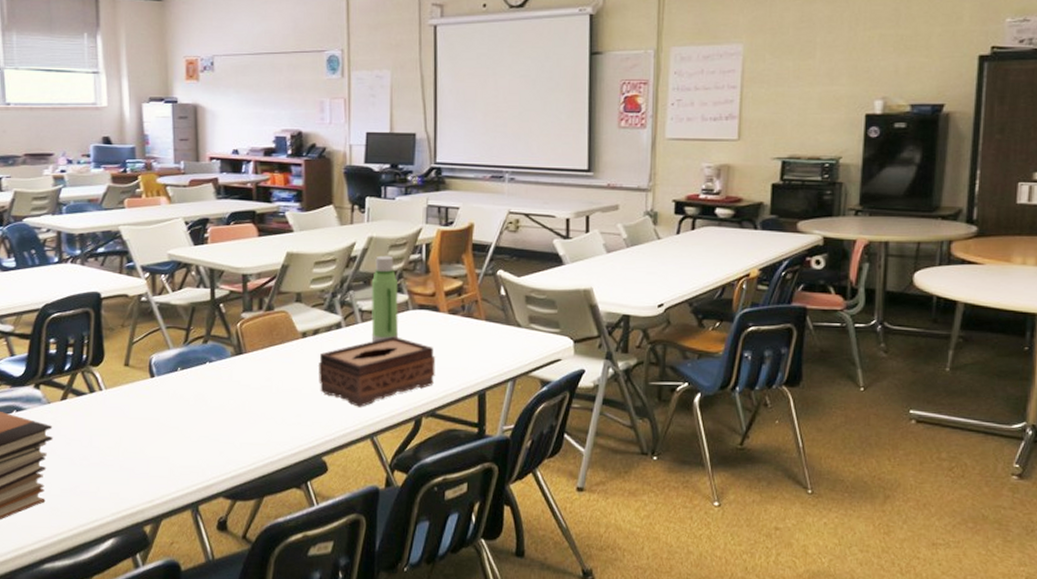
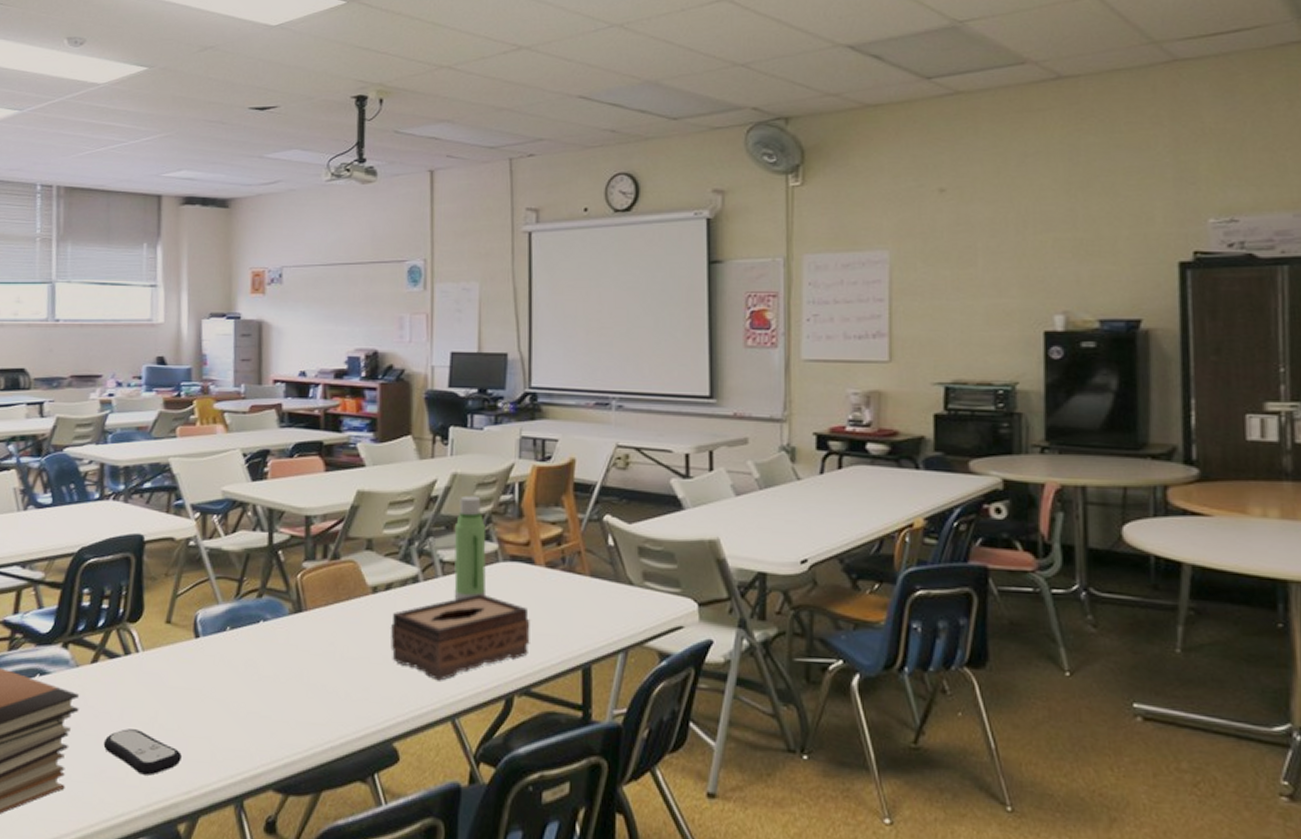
remote control: none [76,452,144,489] -> present [103,728,182,776]

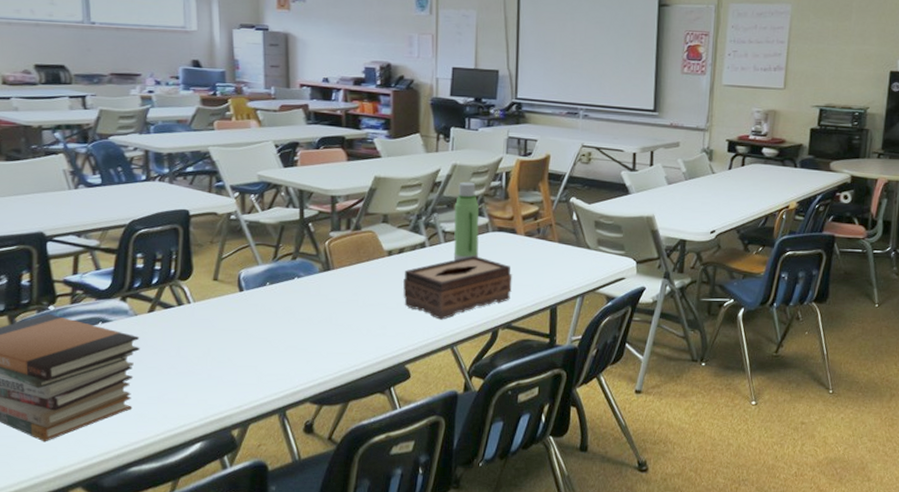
remote control: present [103,728,182,776] -> none [164,362,232,396]

